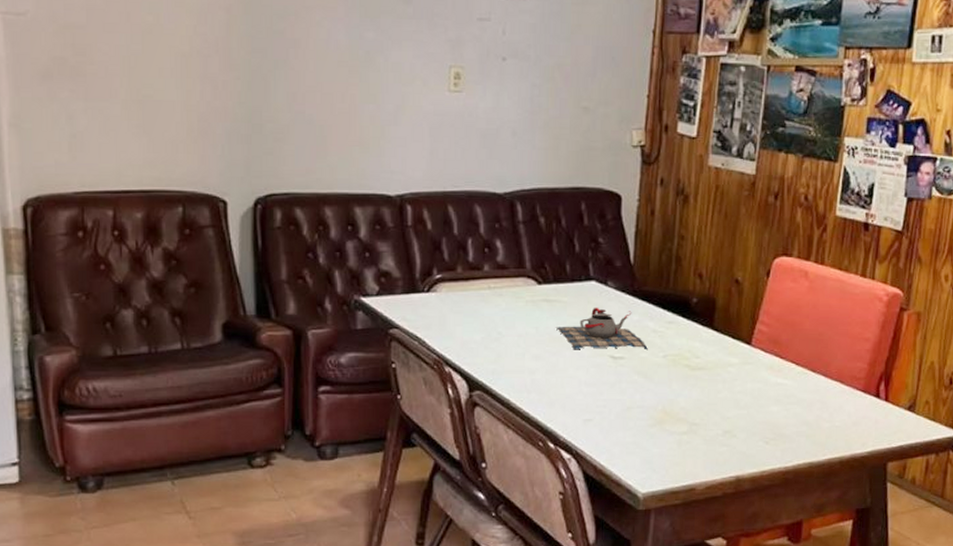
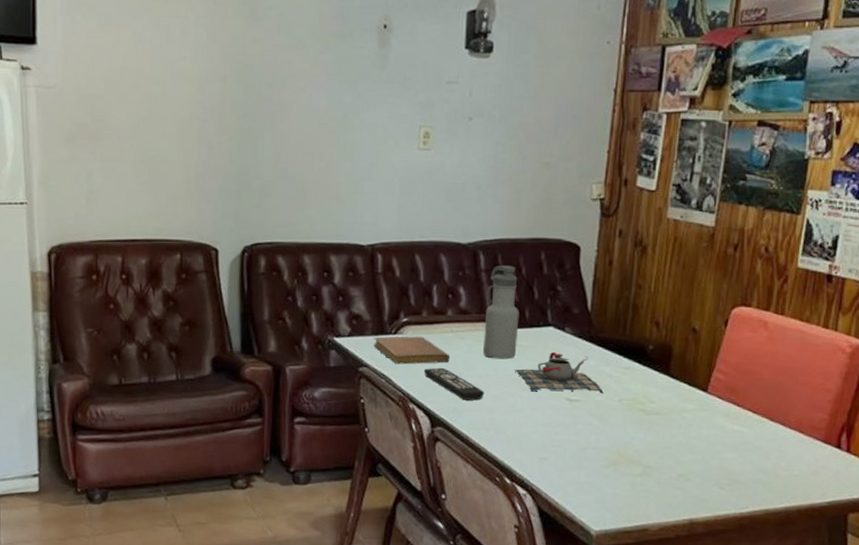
notebook: none [405,294,488,325] -> present [374,336,450,365]
remote control: none [459,328,525,361] -> present [423,368,485,401]
water bottle: none [523,217,560,317] -> present [483,266,519,360]

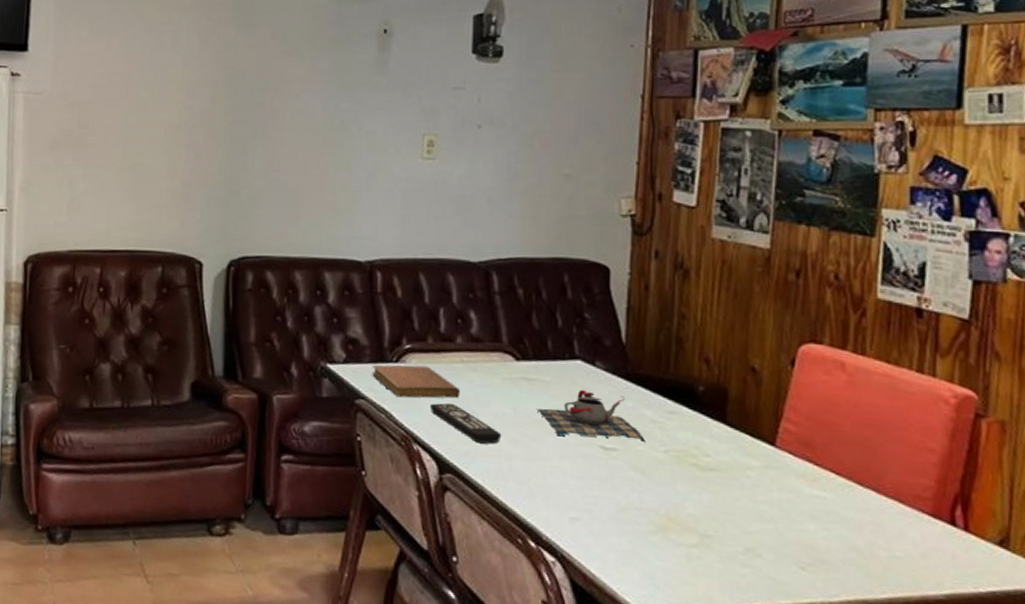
water bottle: present [483,266,519,360] -> none [499,288,540,397]

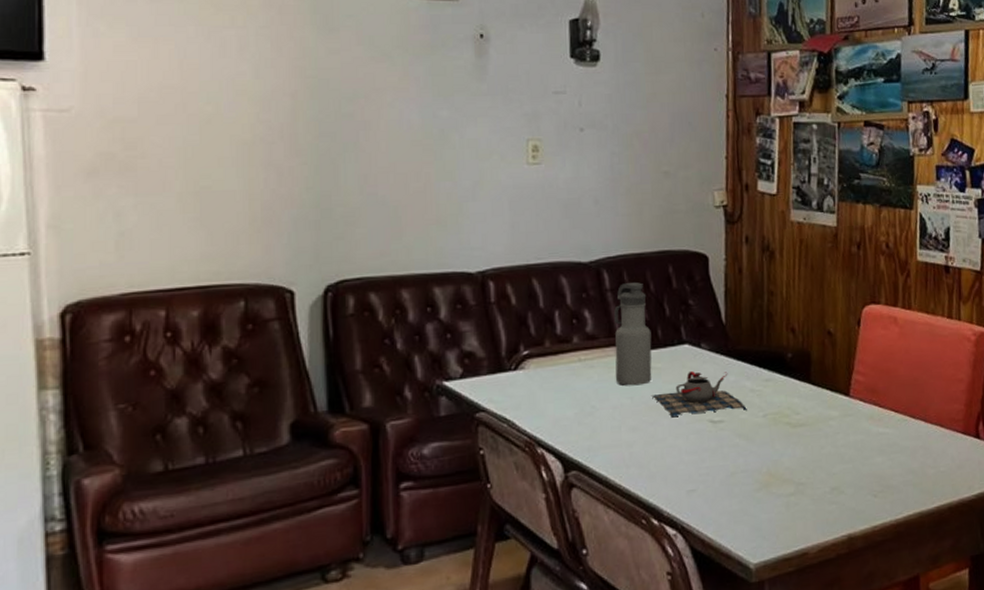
notebook: present [372,364,461,399] -> none [491,369,580,405]
remote control: present [429,403,502,444] -> none [551,403,621,437]
water bottle: none [499,288,540,397] -> present [614,282,652,386]

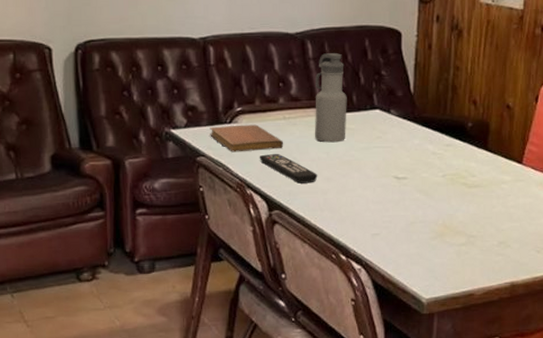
notebook: none [491,369,580,405] -> present [210,124,284,153]
remote control: none [551,403,621,437] -> present [259,154,318,184]
teapot: present [651,370,747,418] -> none [344,133,428,172]

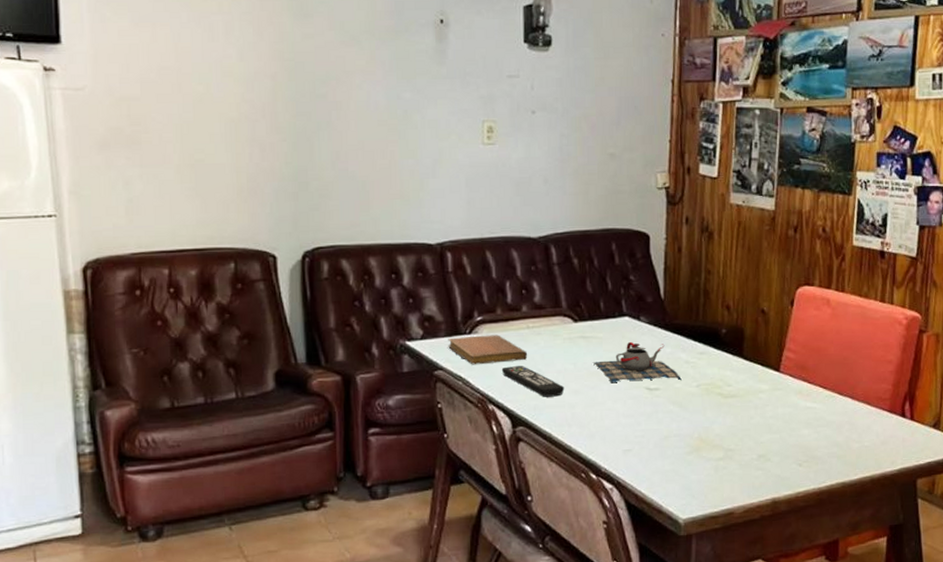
water bottle: present [315,53,347,143] -> none [560,258,595,353]
teapot: none [344,133,428,172] -> present [592,341,682,384]

